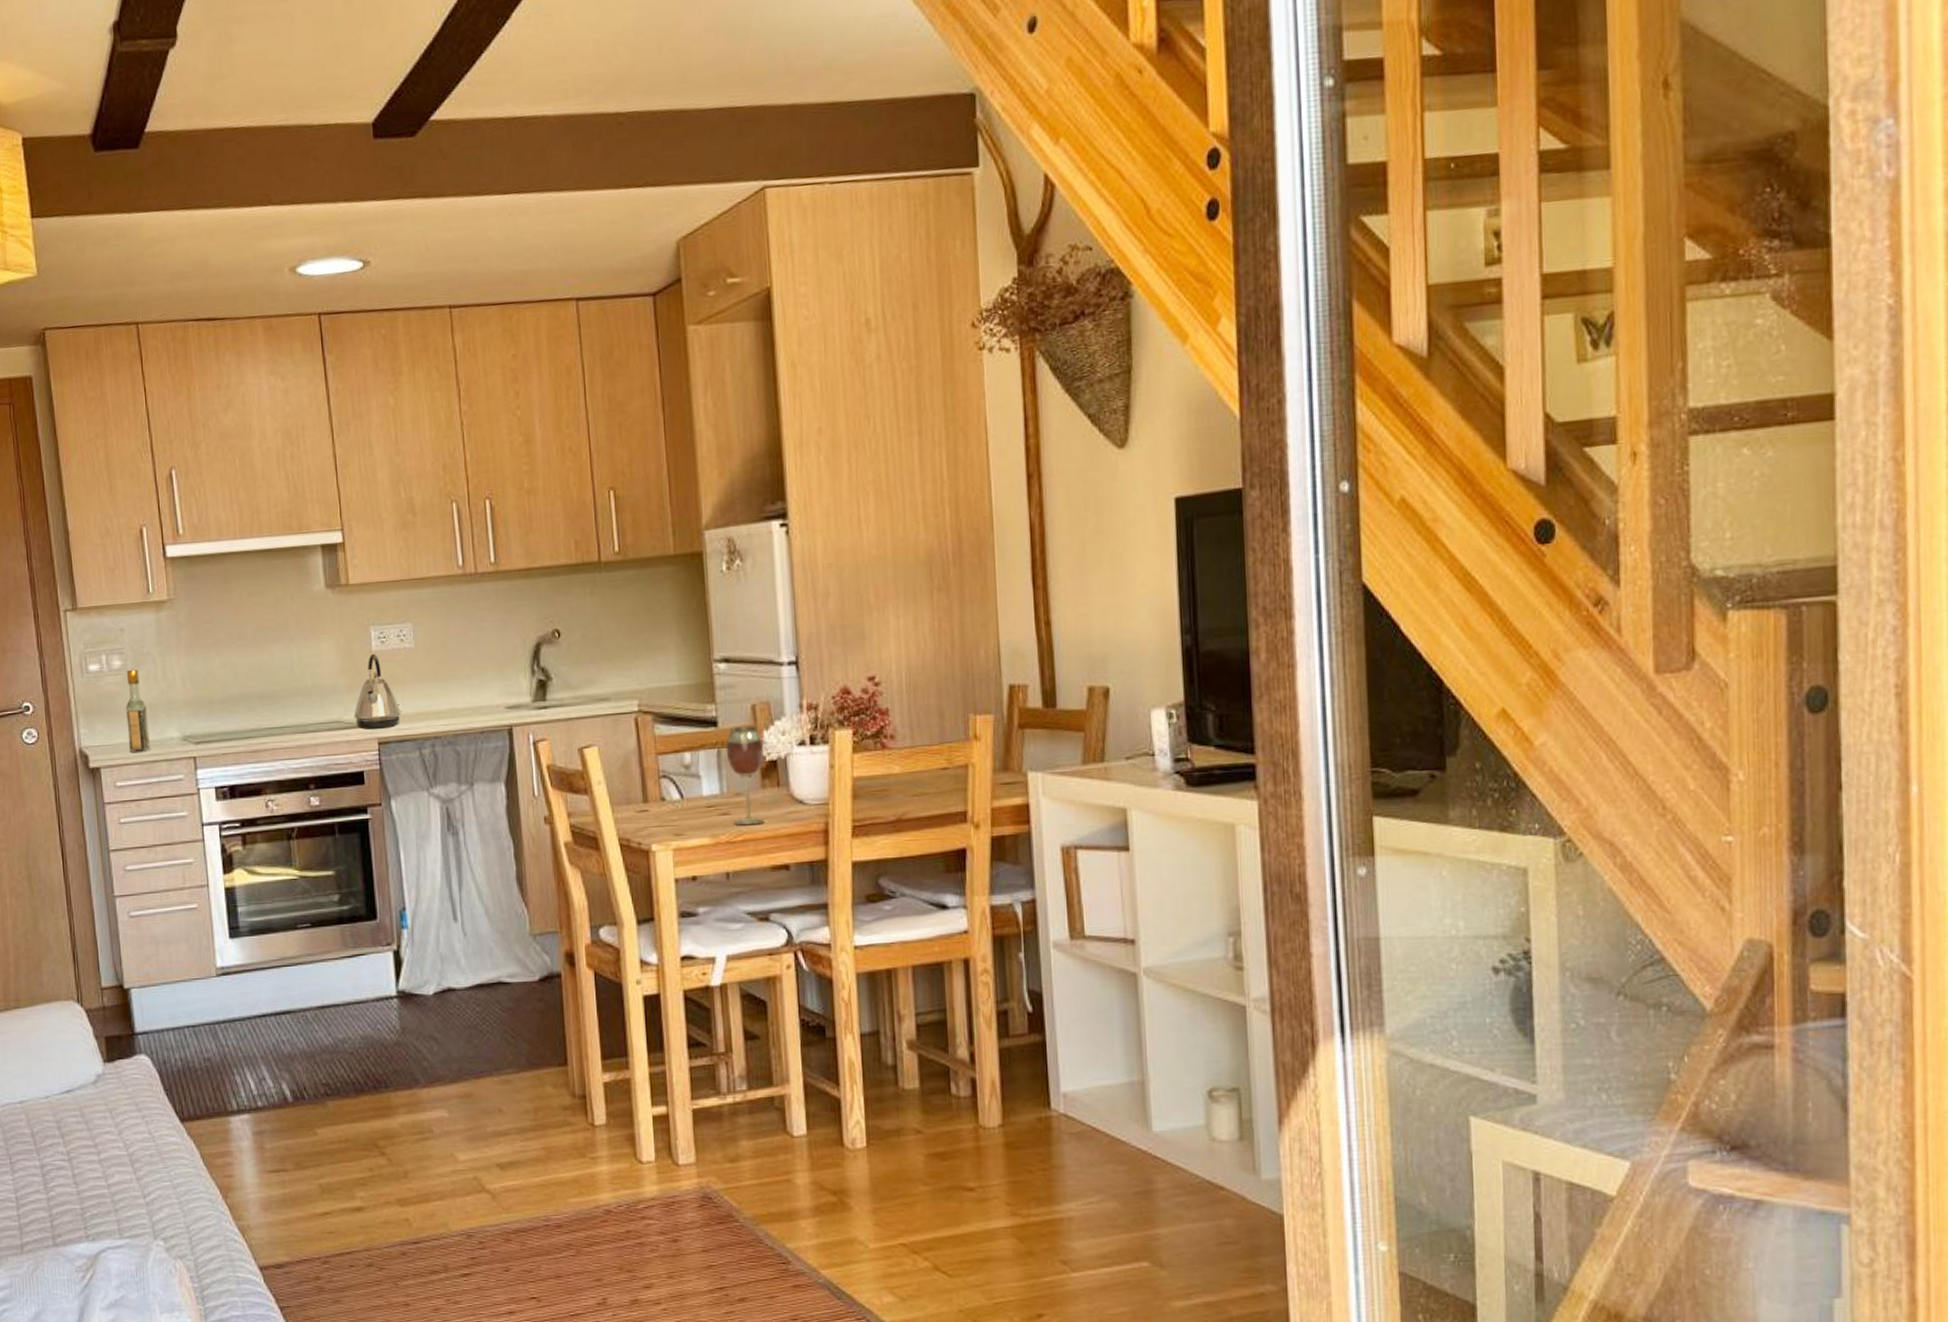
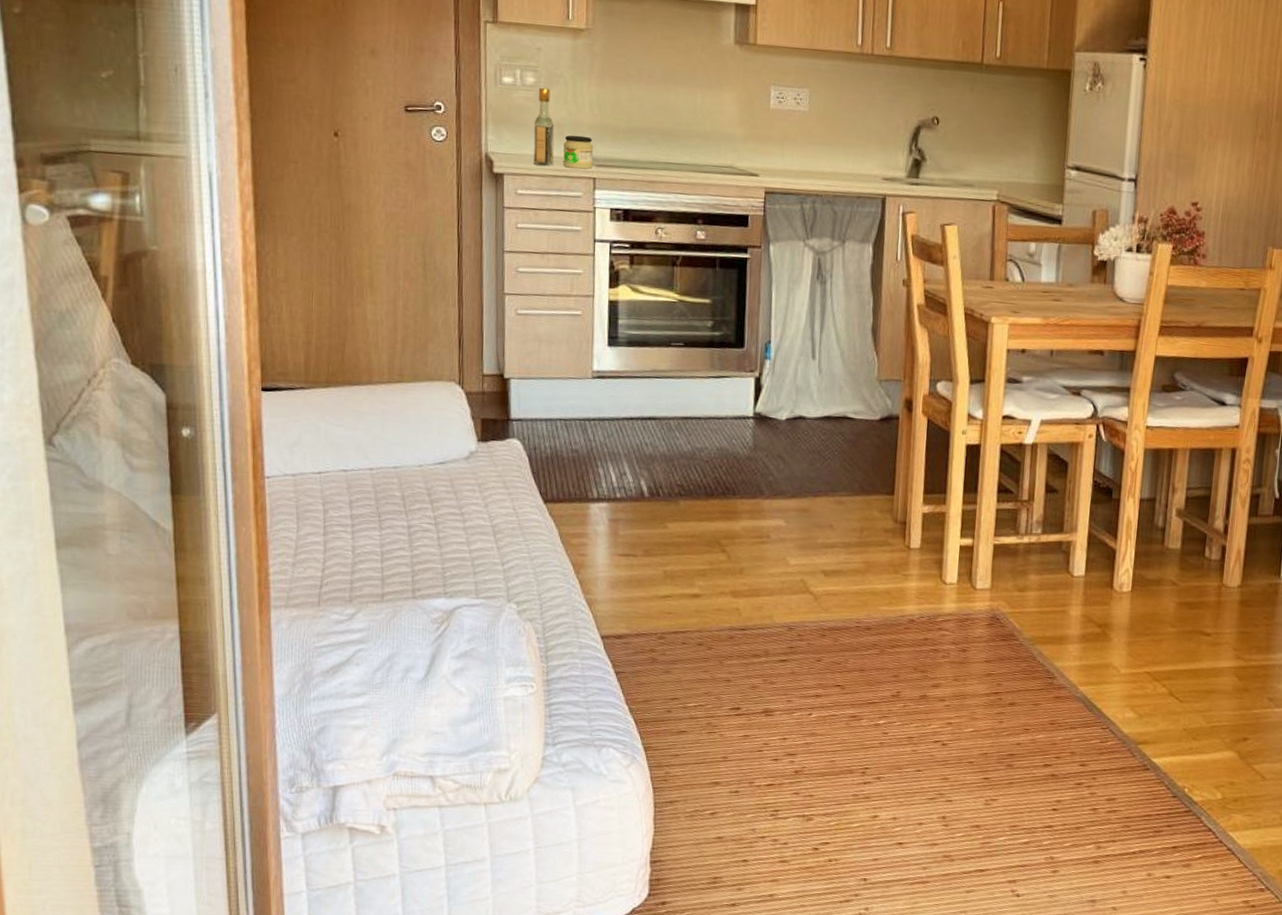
jar: none [159,713,192,751] -> present [563,135,594,170]
kettle: present [354,654,401,731] -> none [746,111,789,181]
wineglass: present [726,725,765,826] -> none [1062,227,1098,313]

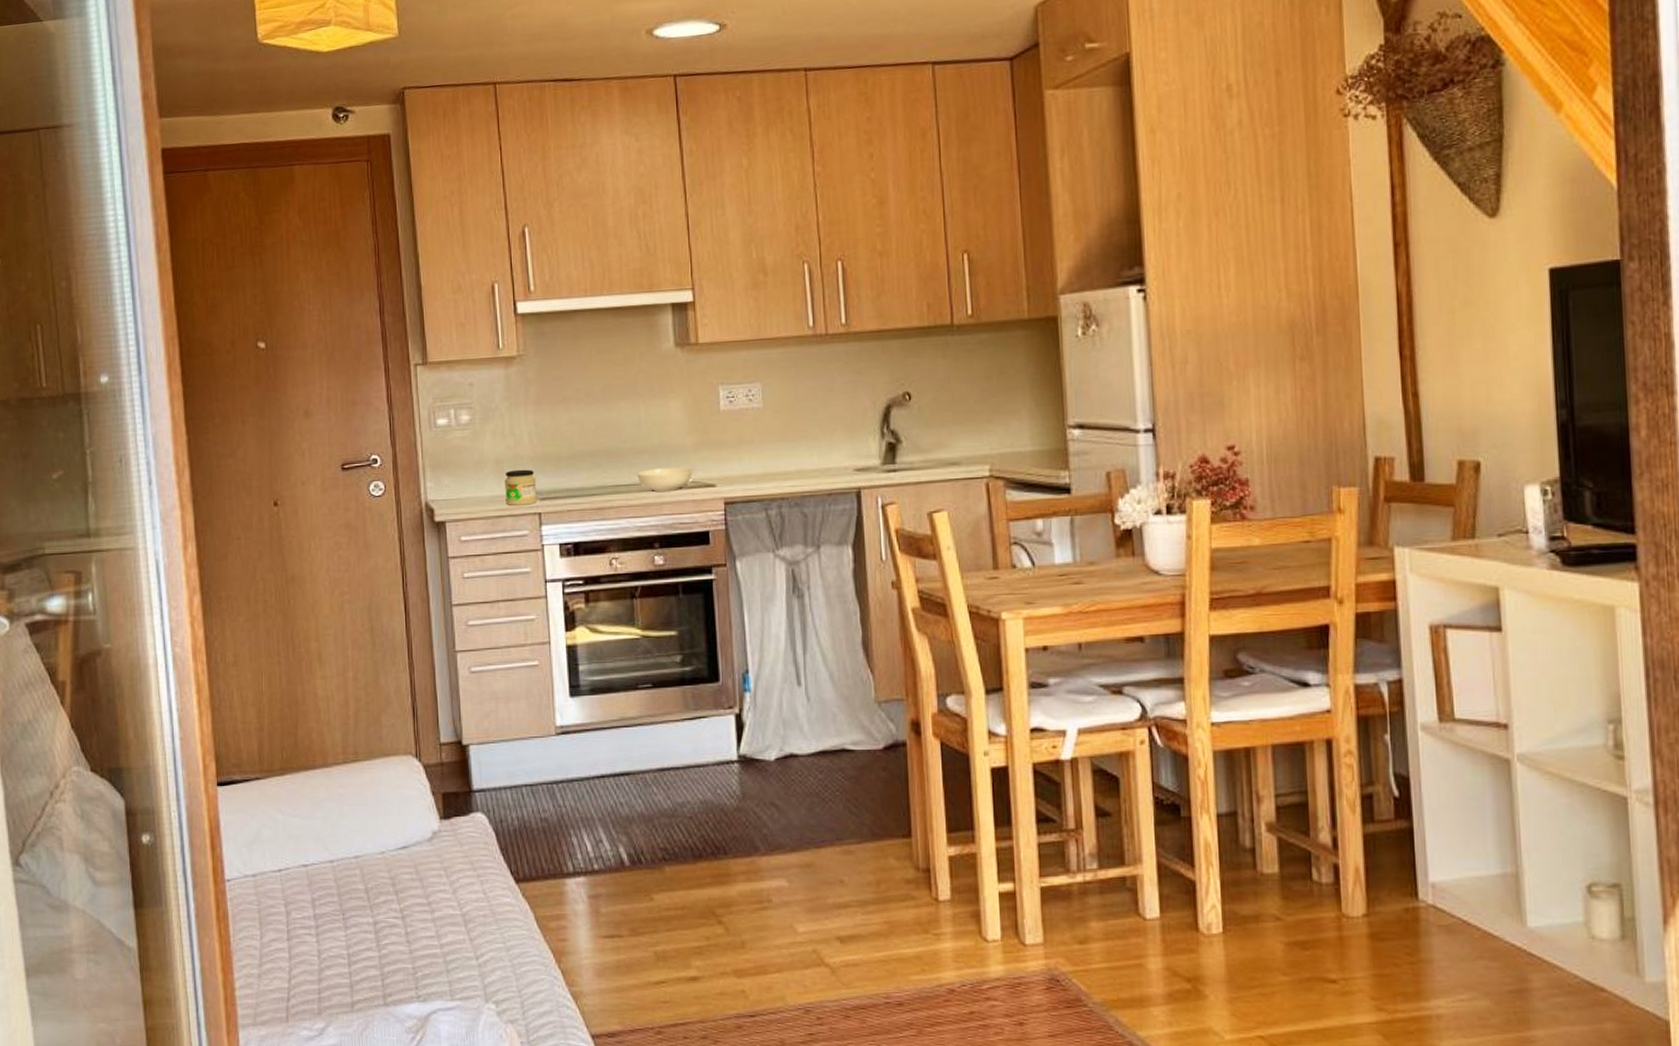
bottle: present [533,87,555,167] -> none [472,424,496,508]
bowl: none [688,152,740,176] -> present [637,467,693,493]

